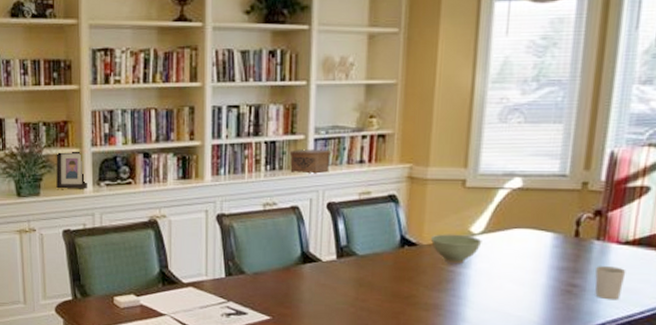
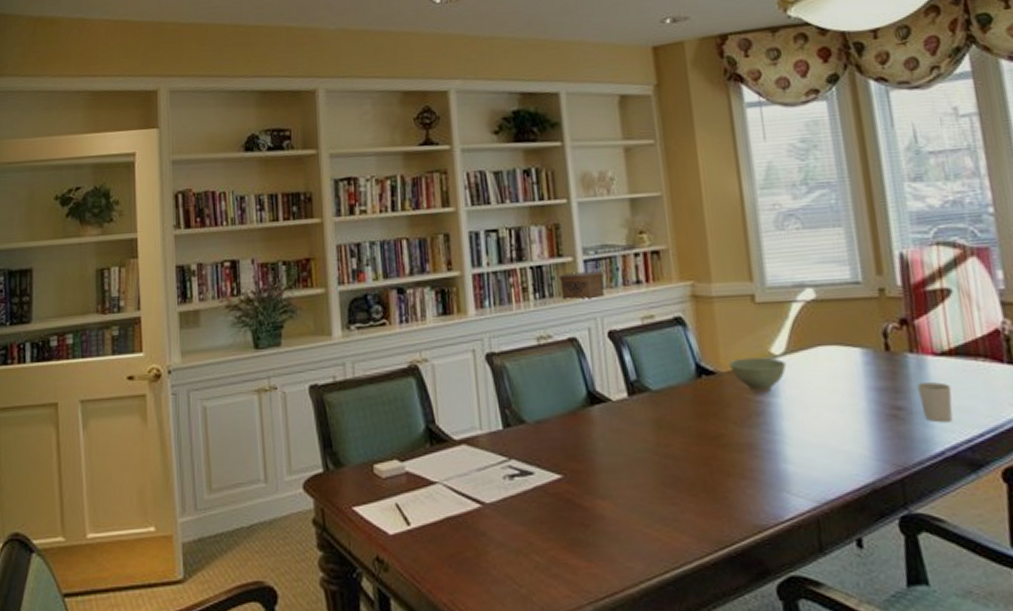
picture frame: present [56,151,87,189] -> none [298,292,336,337]

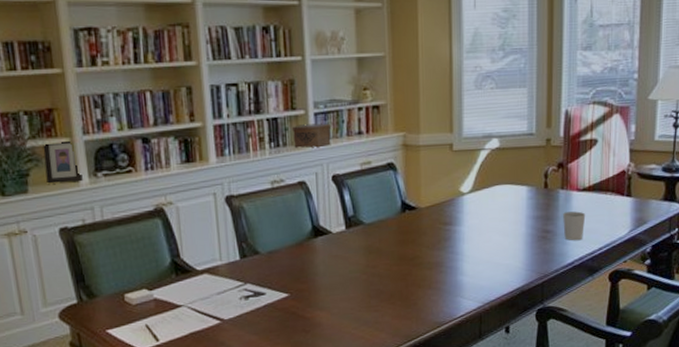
picture frame: none [298,292,336,337] -> present [42,142,83,184]
bowl: present [728,357,787,393] -> none [427,195,471,223]

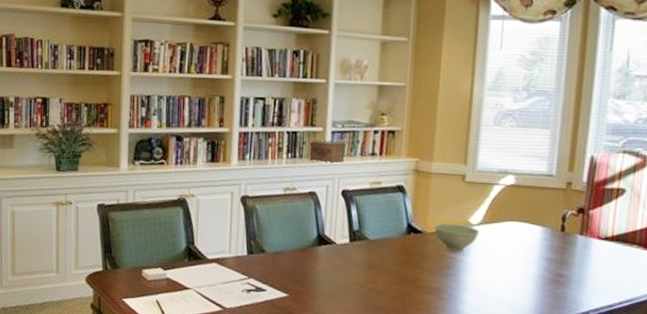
picture frame: present [42,142,83,184] -> none [94,130,123,167]
bowl: none [427,195,471,223] -> present [433,223,480,252]
cup: present [563,211,586,241] -> none [579,259,606,291]

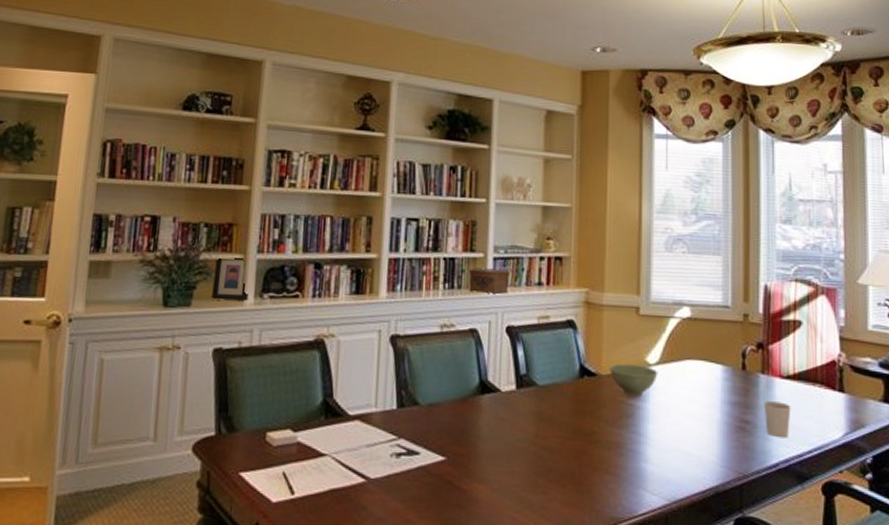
picture frame: none [94,130,123,167] -> present [211,256,248,301]
cup: none [579,259,606,291] -> present [764,401,791,438]

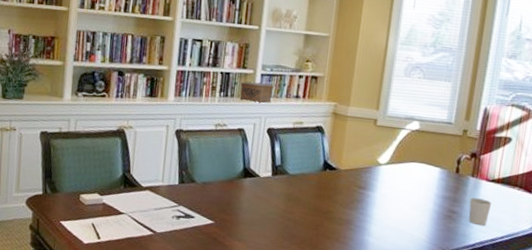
picture frame: present [211,256,248,301] -> none [39,61,67,98]
bowl: present [608,363,658,397] -> none [347,162,387,188]

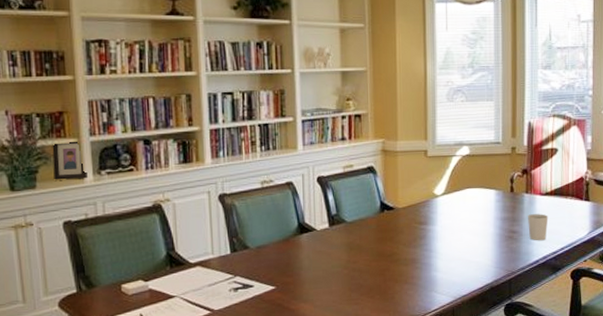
picture frame: none [39,61,67,98] -> present [52,142,88,180]
decorative box: present [240,81,273,103] -> none [282,129,317,152]

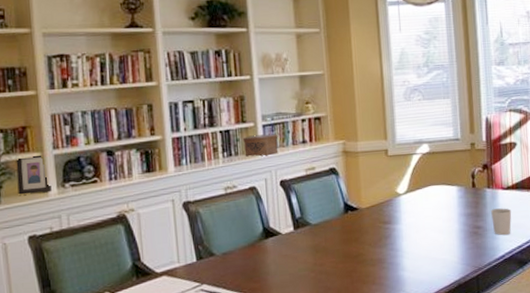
decorative box: none [282,129,317,152] -> present [243,134,279,157]

